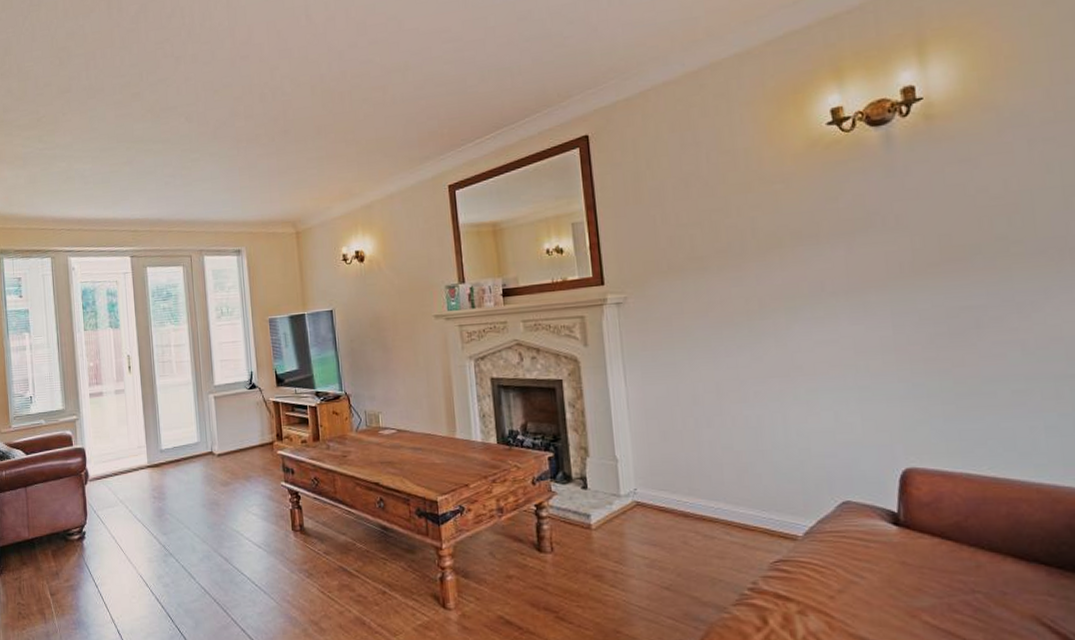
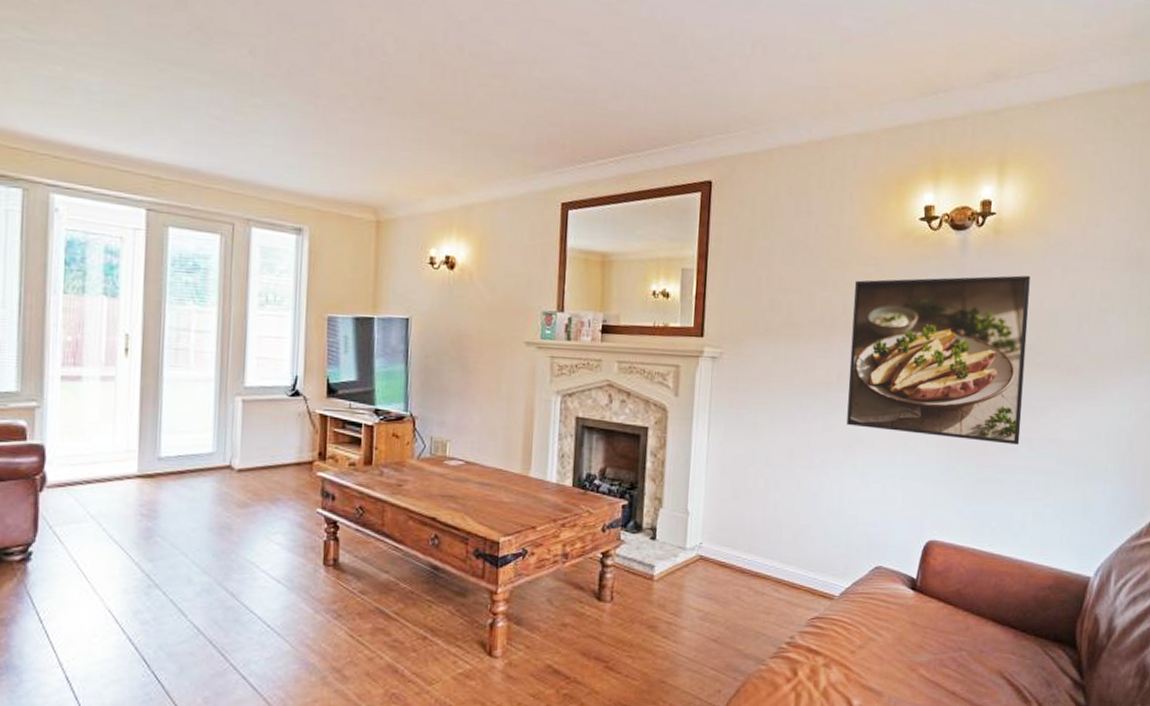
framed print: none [761,156,1008,353] -> present [846,275,1030,445]

